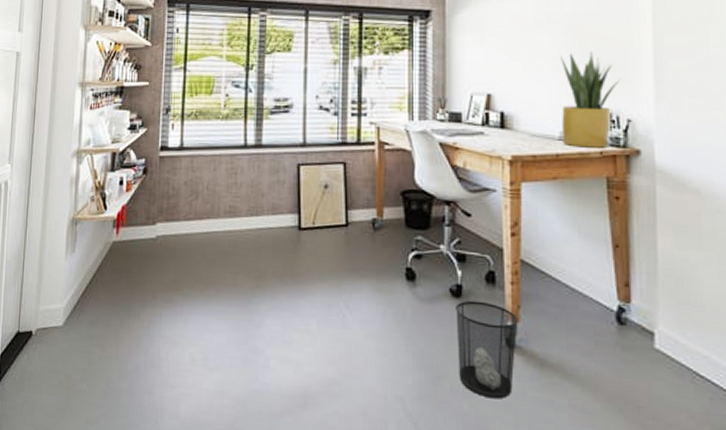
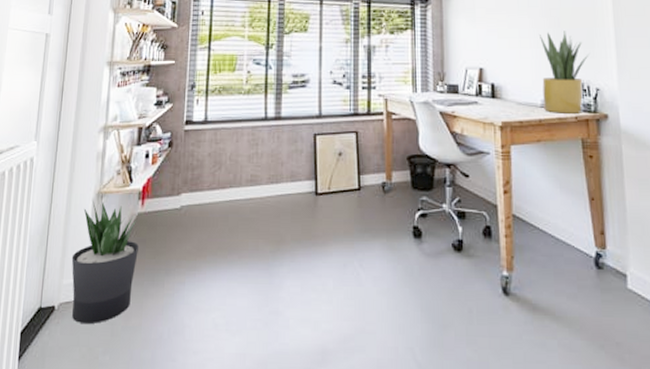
planter: none [47,226,114,351] -> present [71,200,139,324]
waste bin: present [456,300,518,399] -> none [458,254,512,344]

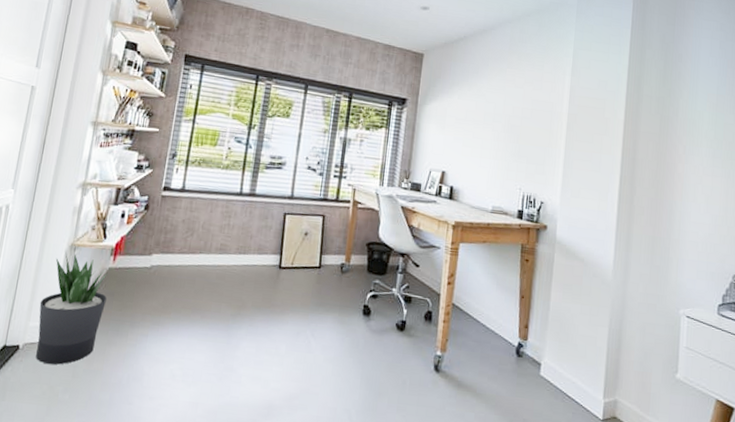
planter: present [540,31,589,113] -> none [493,146,540,222]

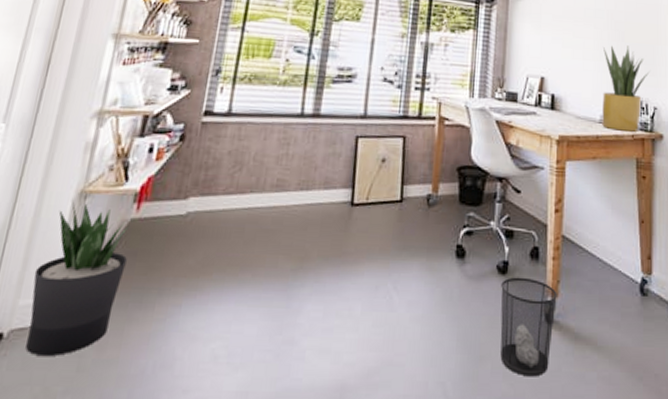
waste bin: none [395,333,445,412] -> present [500,277,557,377]
planter: none [493,146,540,222] -> present [602,45,650,132]

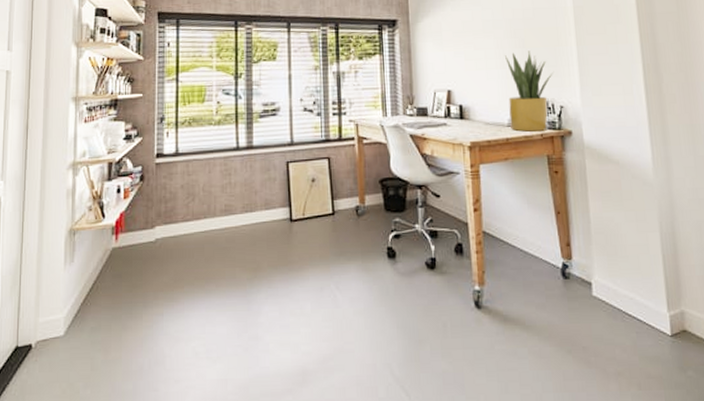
planter: present [26,201,129,356] -> none [46,237,114,360]
waste bin: present [500,277,557,377] -> none [431,270,484,355]

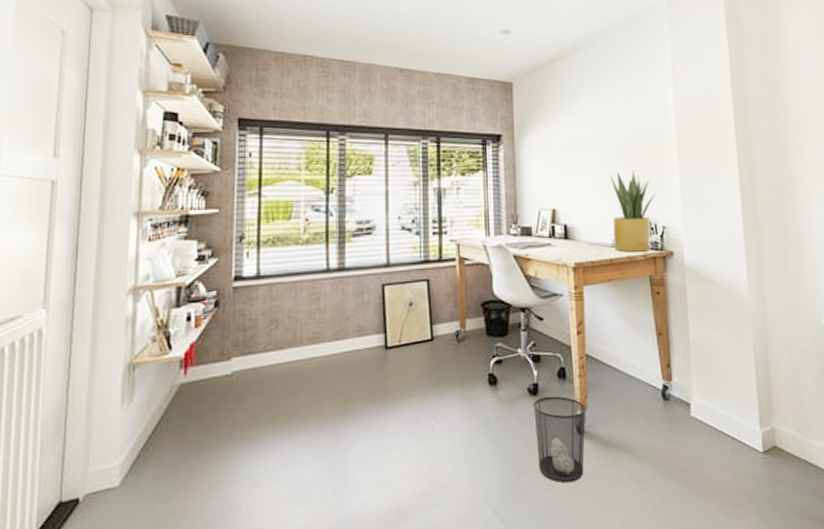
waste bin: none [431,270,484,355] -> present [533,396,586,483]

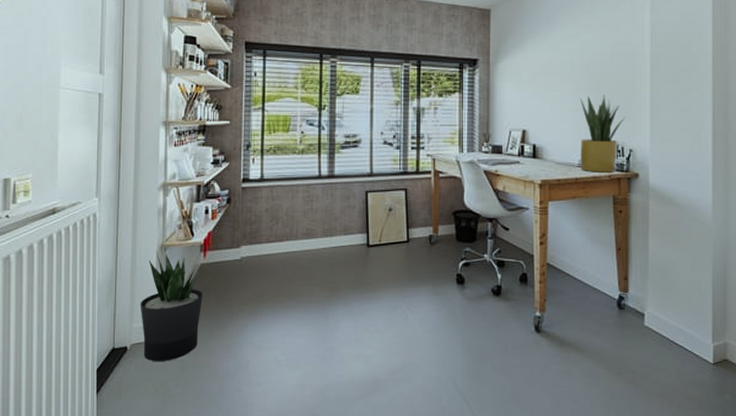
planter: none [98,373,182,514] -> present [140,252,203,361]
waste bin: present [533,396,586,483] -> none [496,297,544,373]

